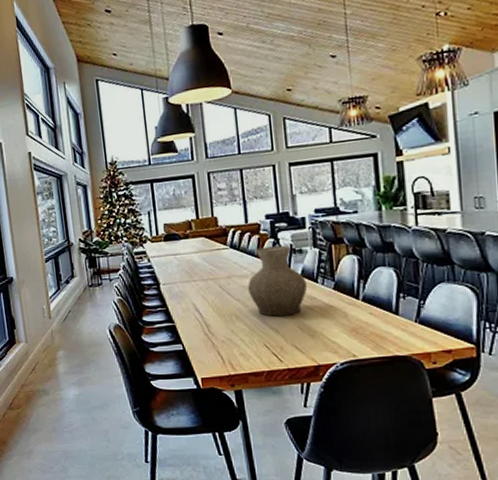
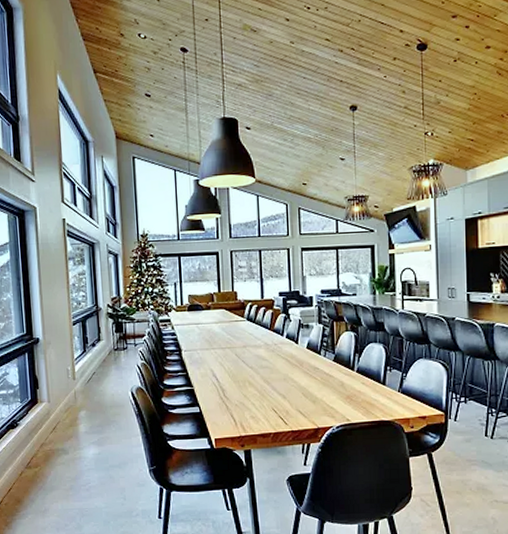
vase: present [248,245,308,317] -> none [261,320,312,384]

